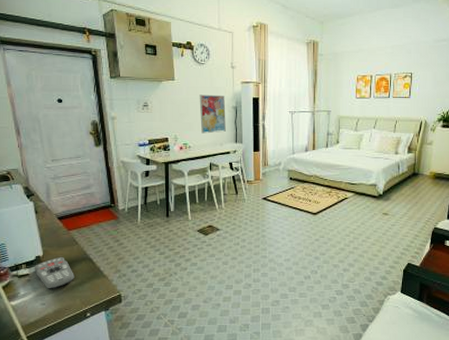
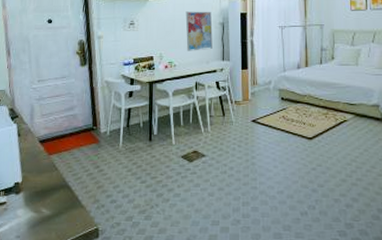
remote control: present [34,257,74,289] -> none [12,184,52,220]

